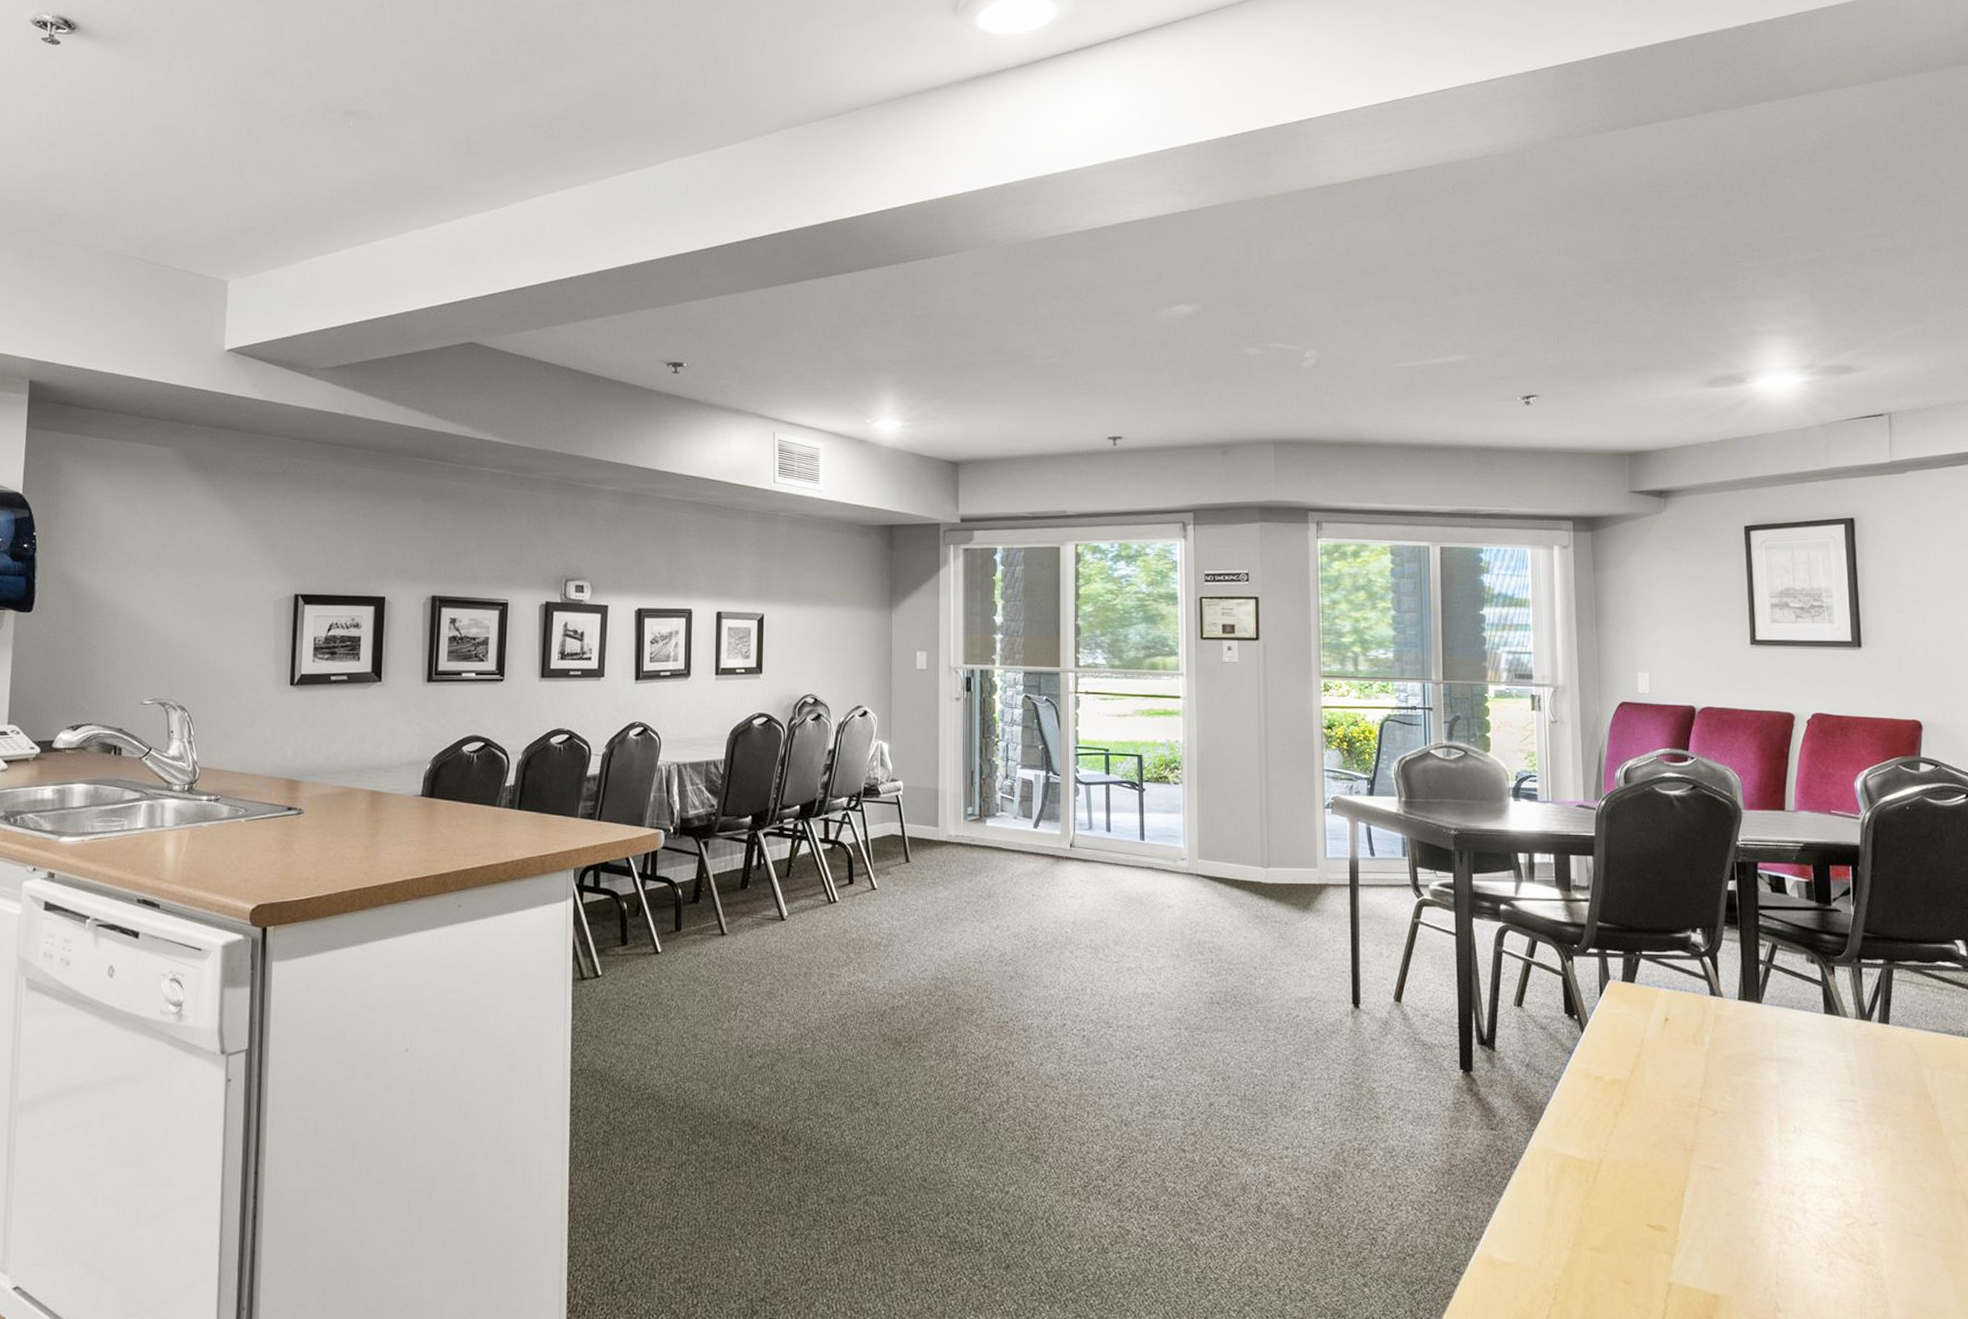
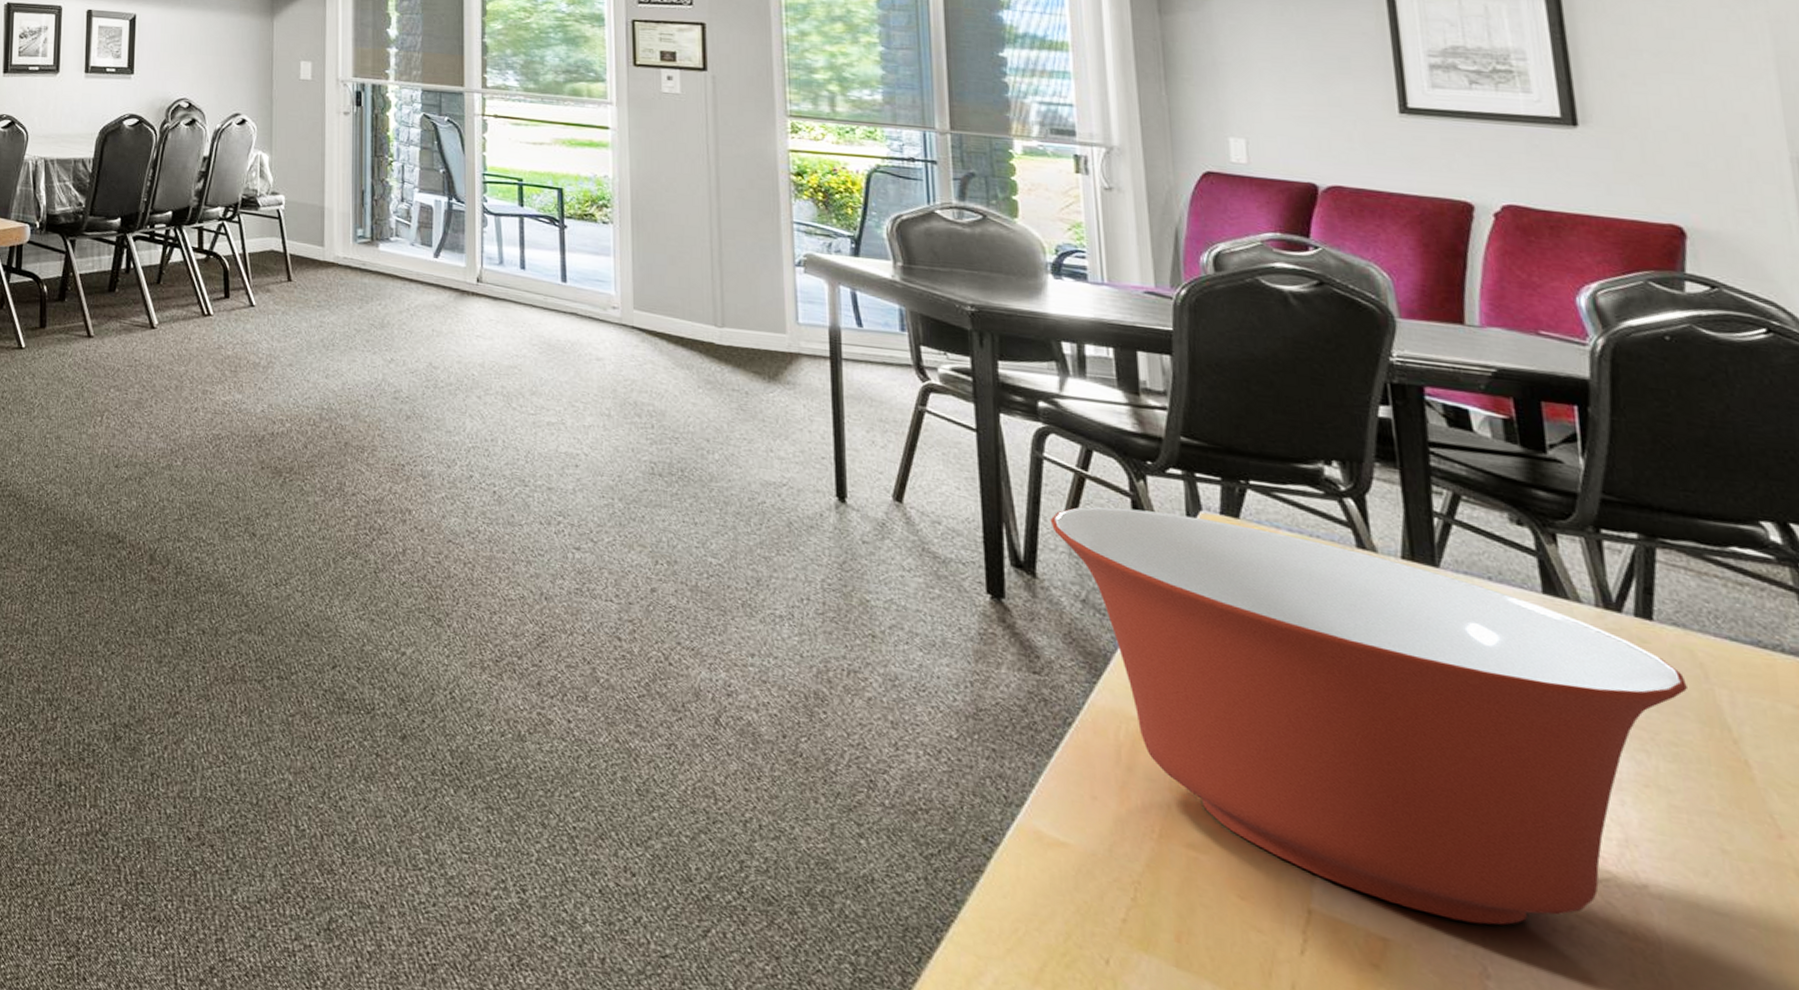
mixing bowl: none [1506,985,1907,1272] -> present [1050,506,1687,926]

